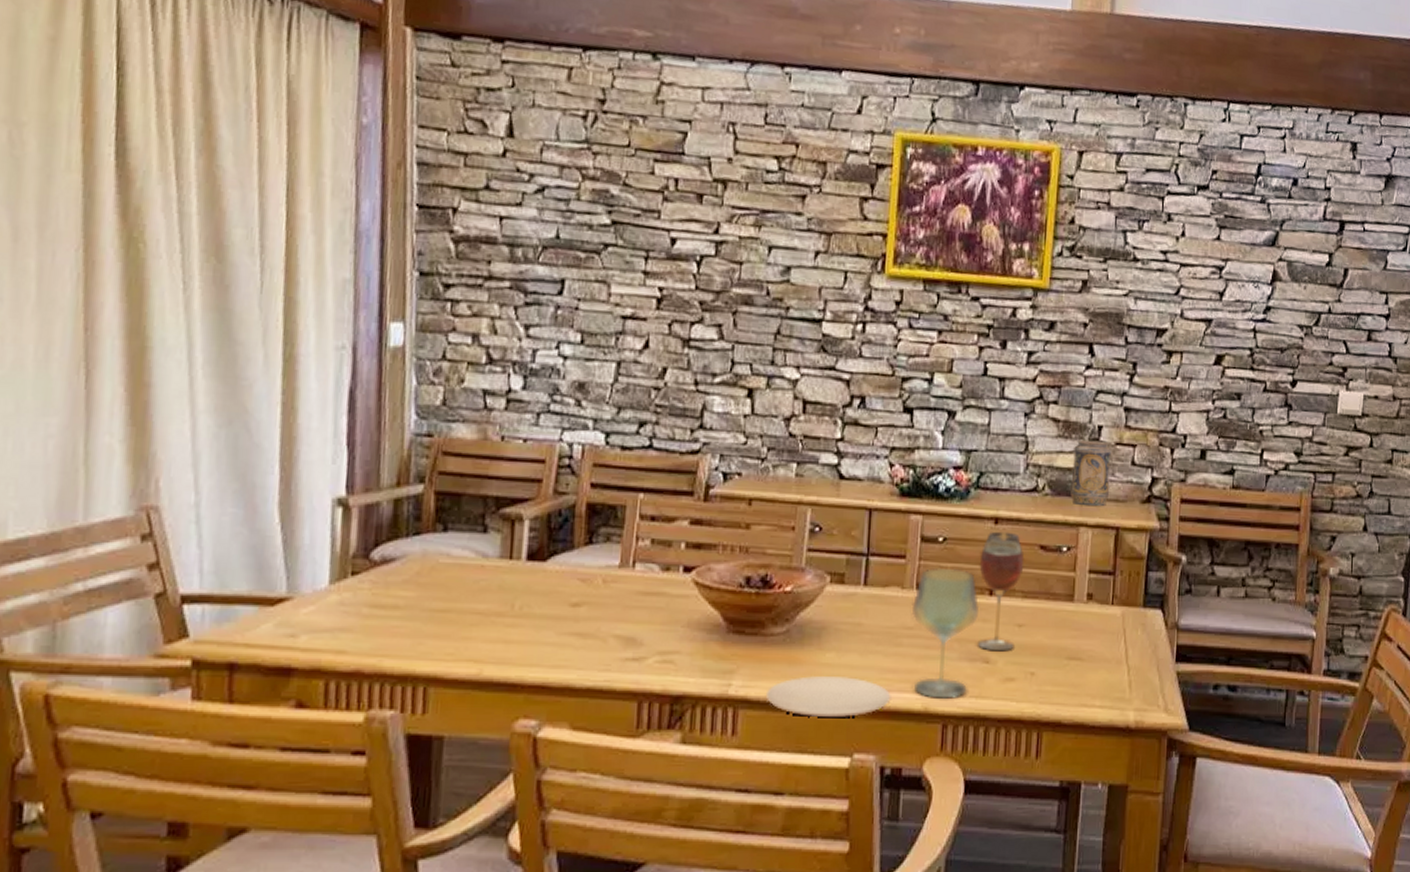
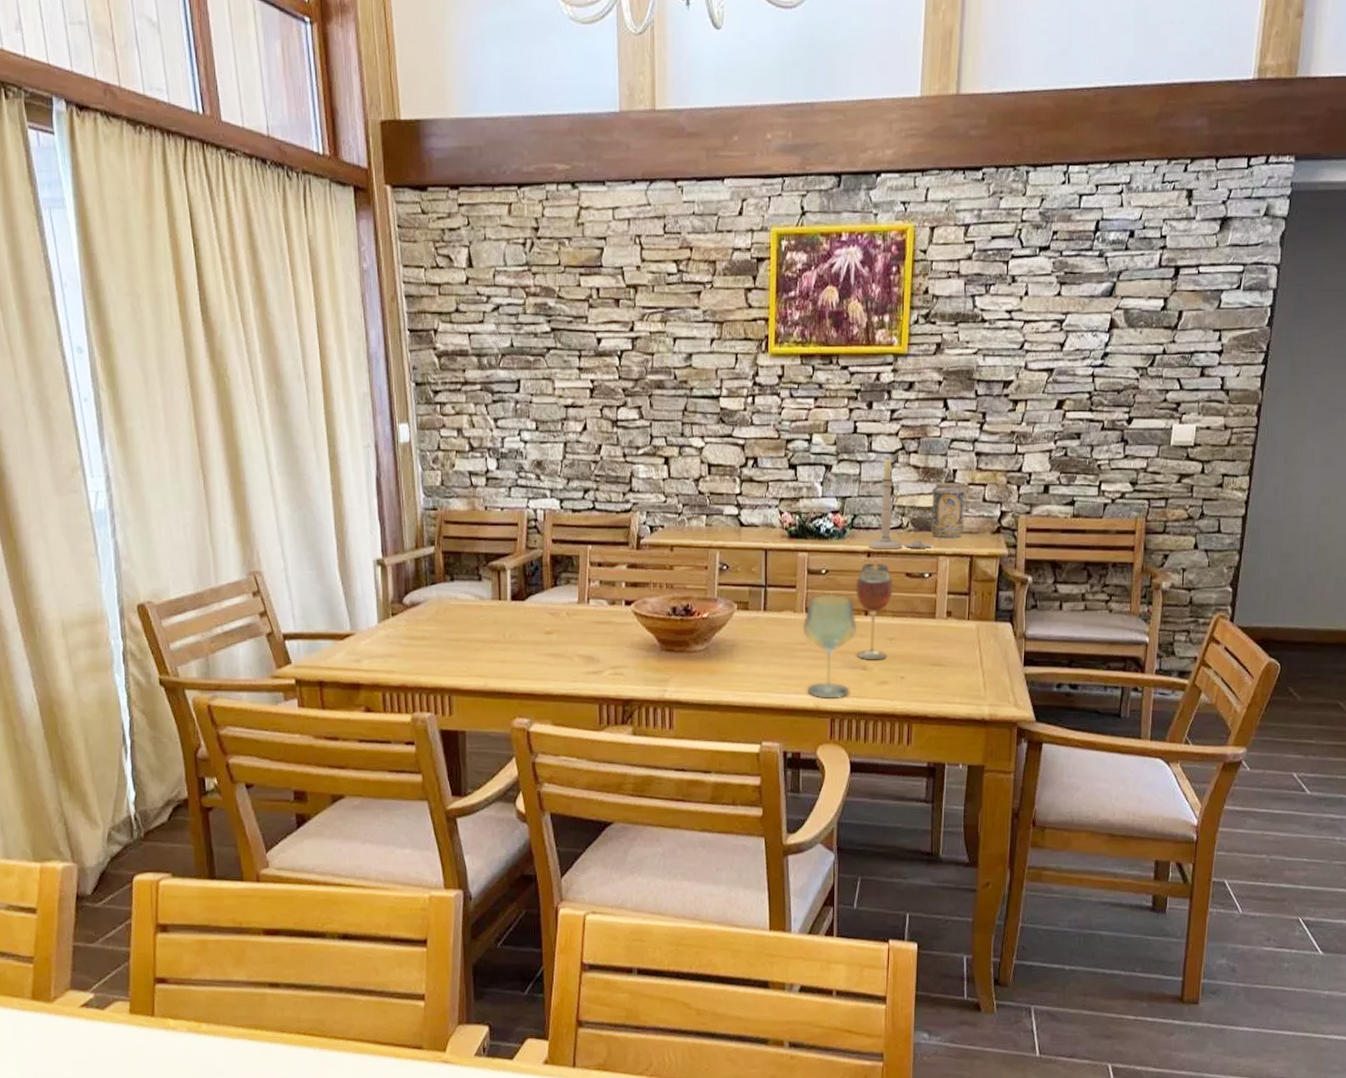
plate: present [765,676,891,717] -> none [692,683,789,714]
candlestick: none [996,406,1074,518] -> present [868,457,934,550]

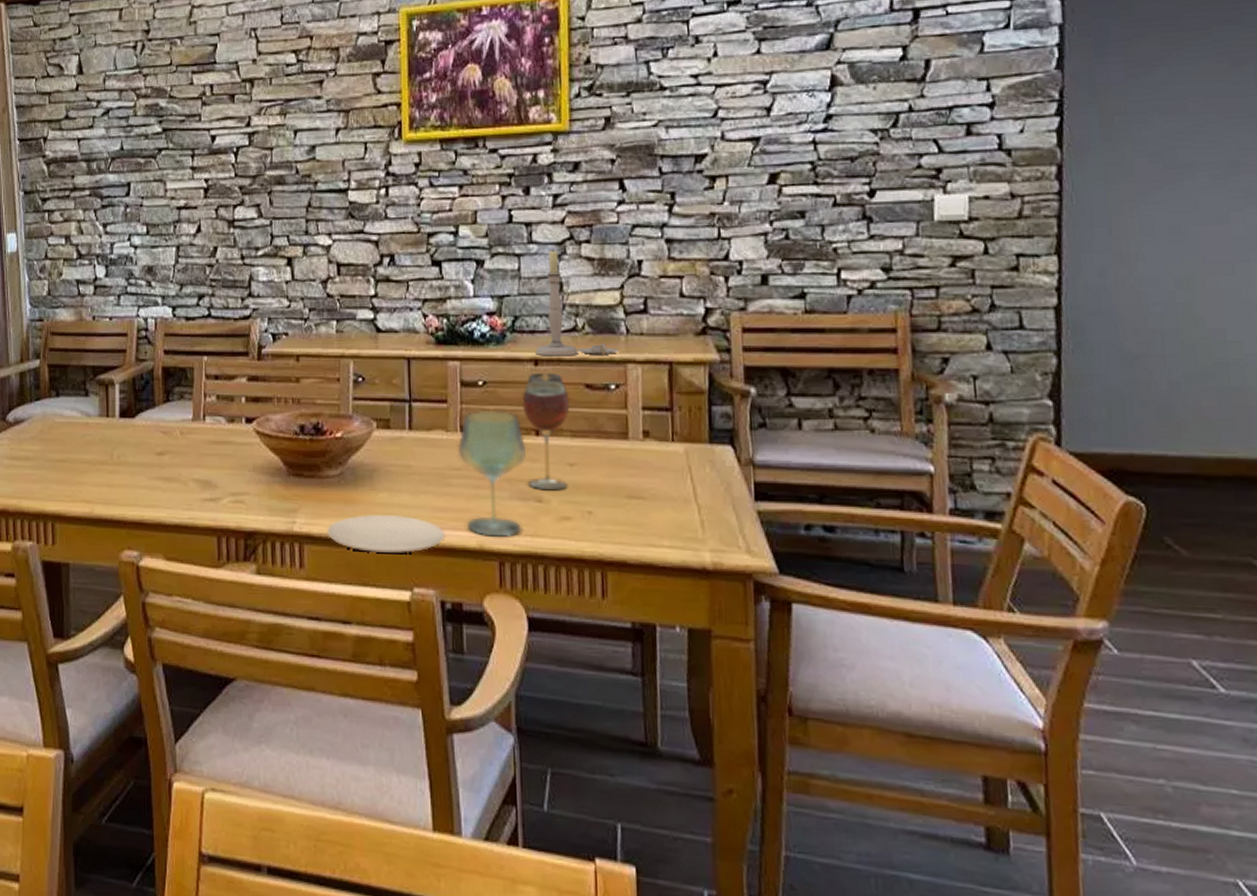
plate: none [692,683,789,714] -> present [326,515,445,553]
decorative vase: present [930,482,965,539] -> none [611,275,658,343]

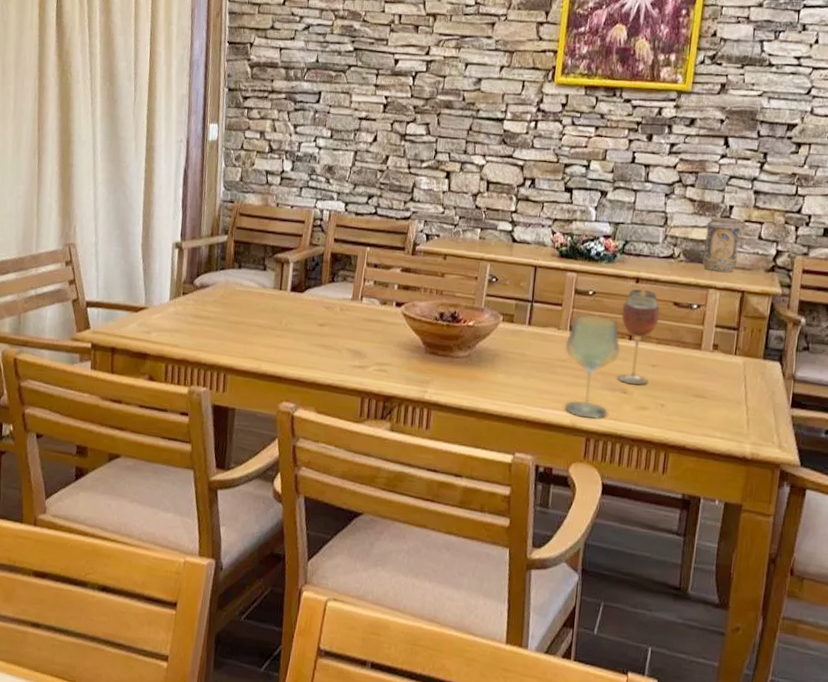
plate: present [326,515,445,553] -> none [451,390,547,425]
candlestick: present [535,249,619,356] -> none [638,188,705,281]
decorative vase: none [611,275,658,343] -> present [702,217,741,274]

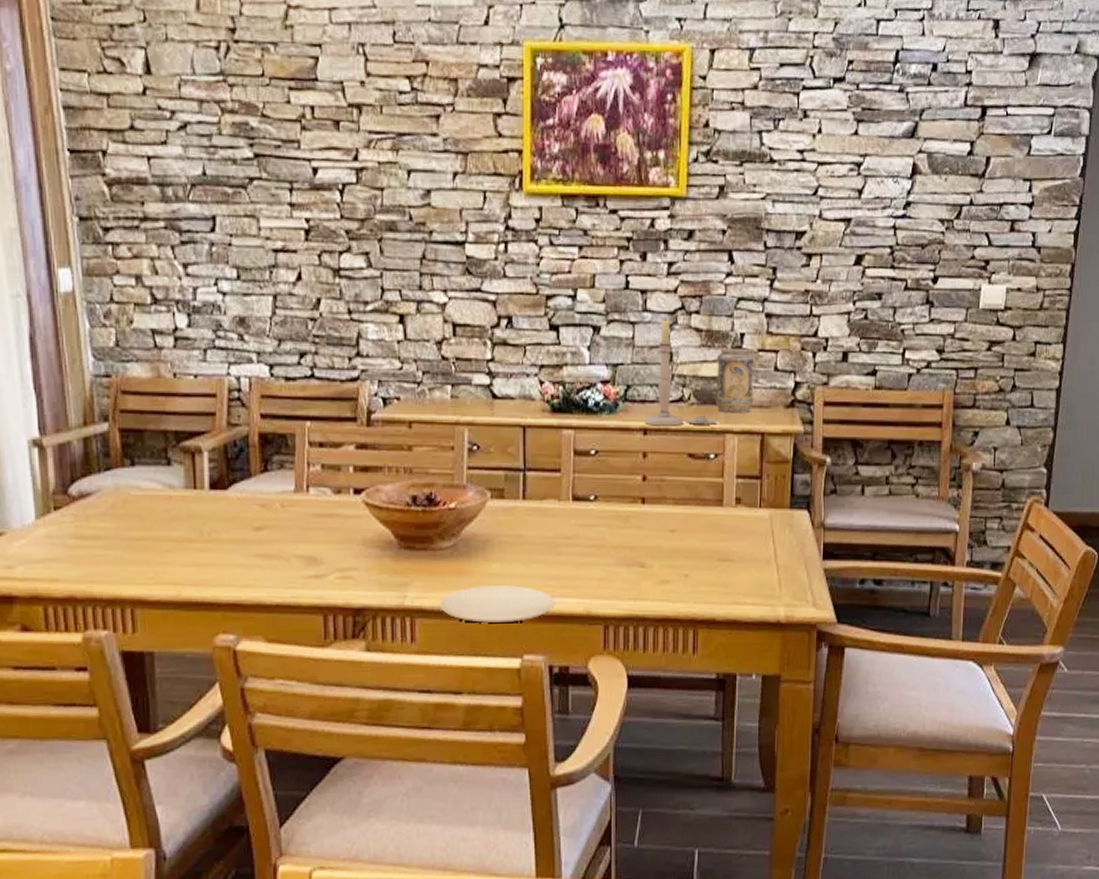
plate: none [451,390,547,425] -> present [439,585,555,623]
wine glass: present [564,314,621,419] -> none [569,479,633,602]
wineglass: present [618,288,660,385] -> none [631,442,674,556]
candlestick: none [638,188,705,281] -> present [645,318,720,426]

